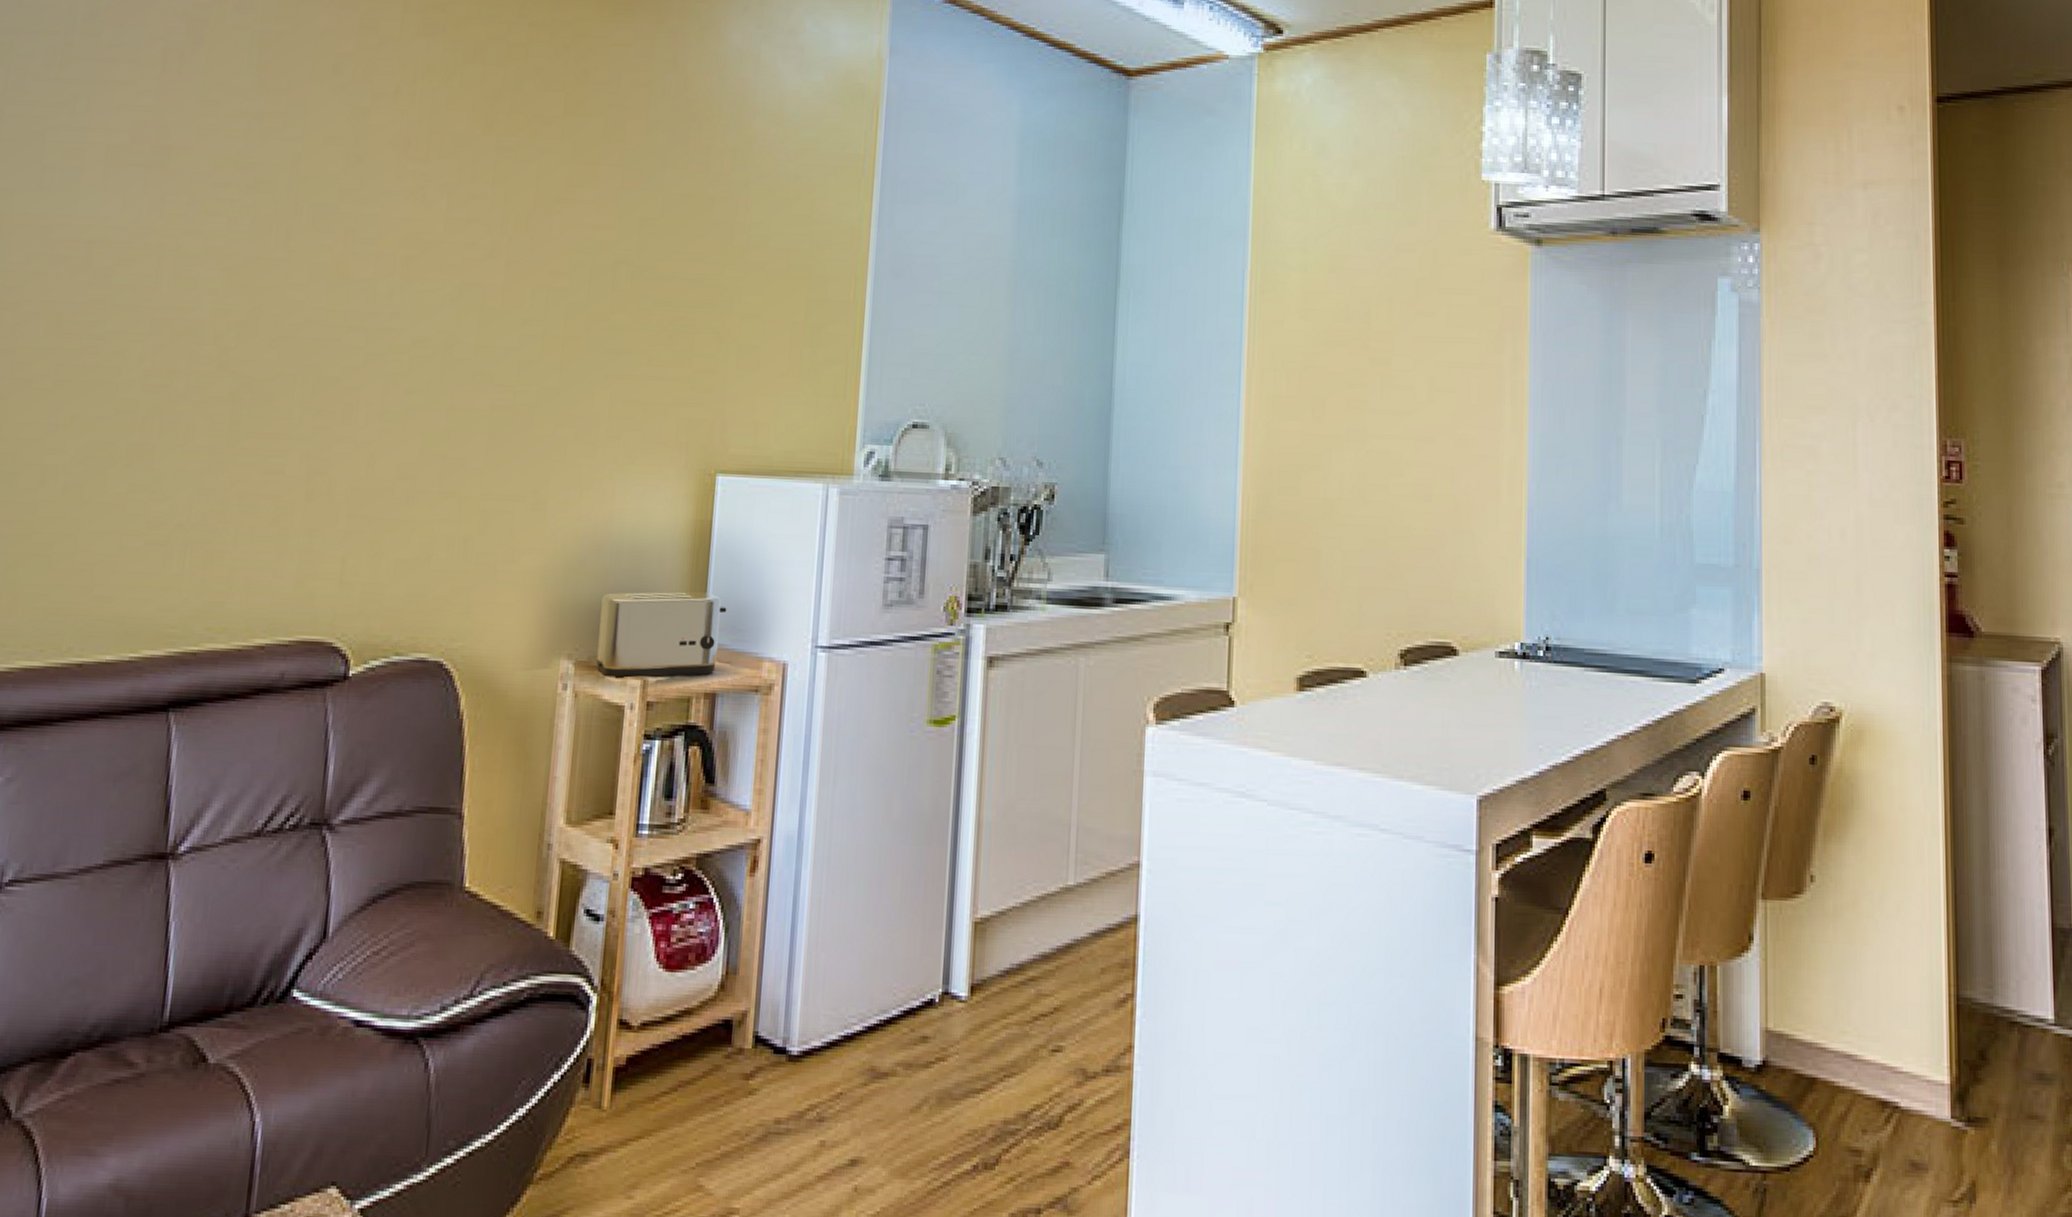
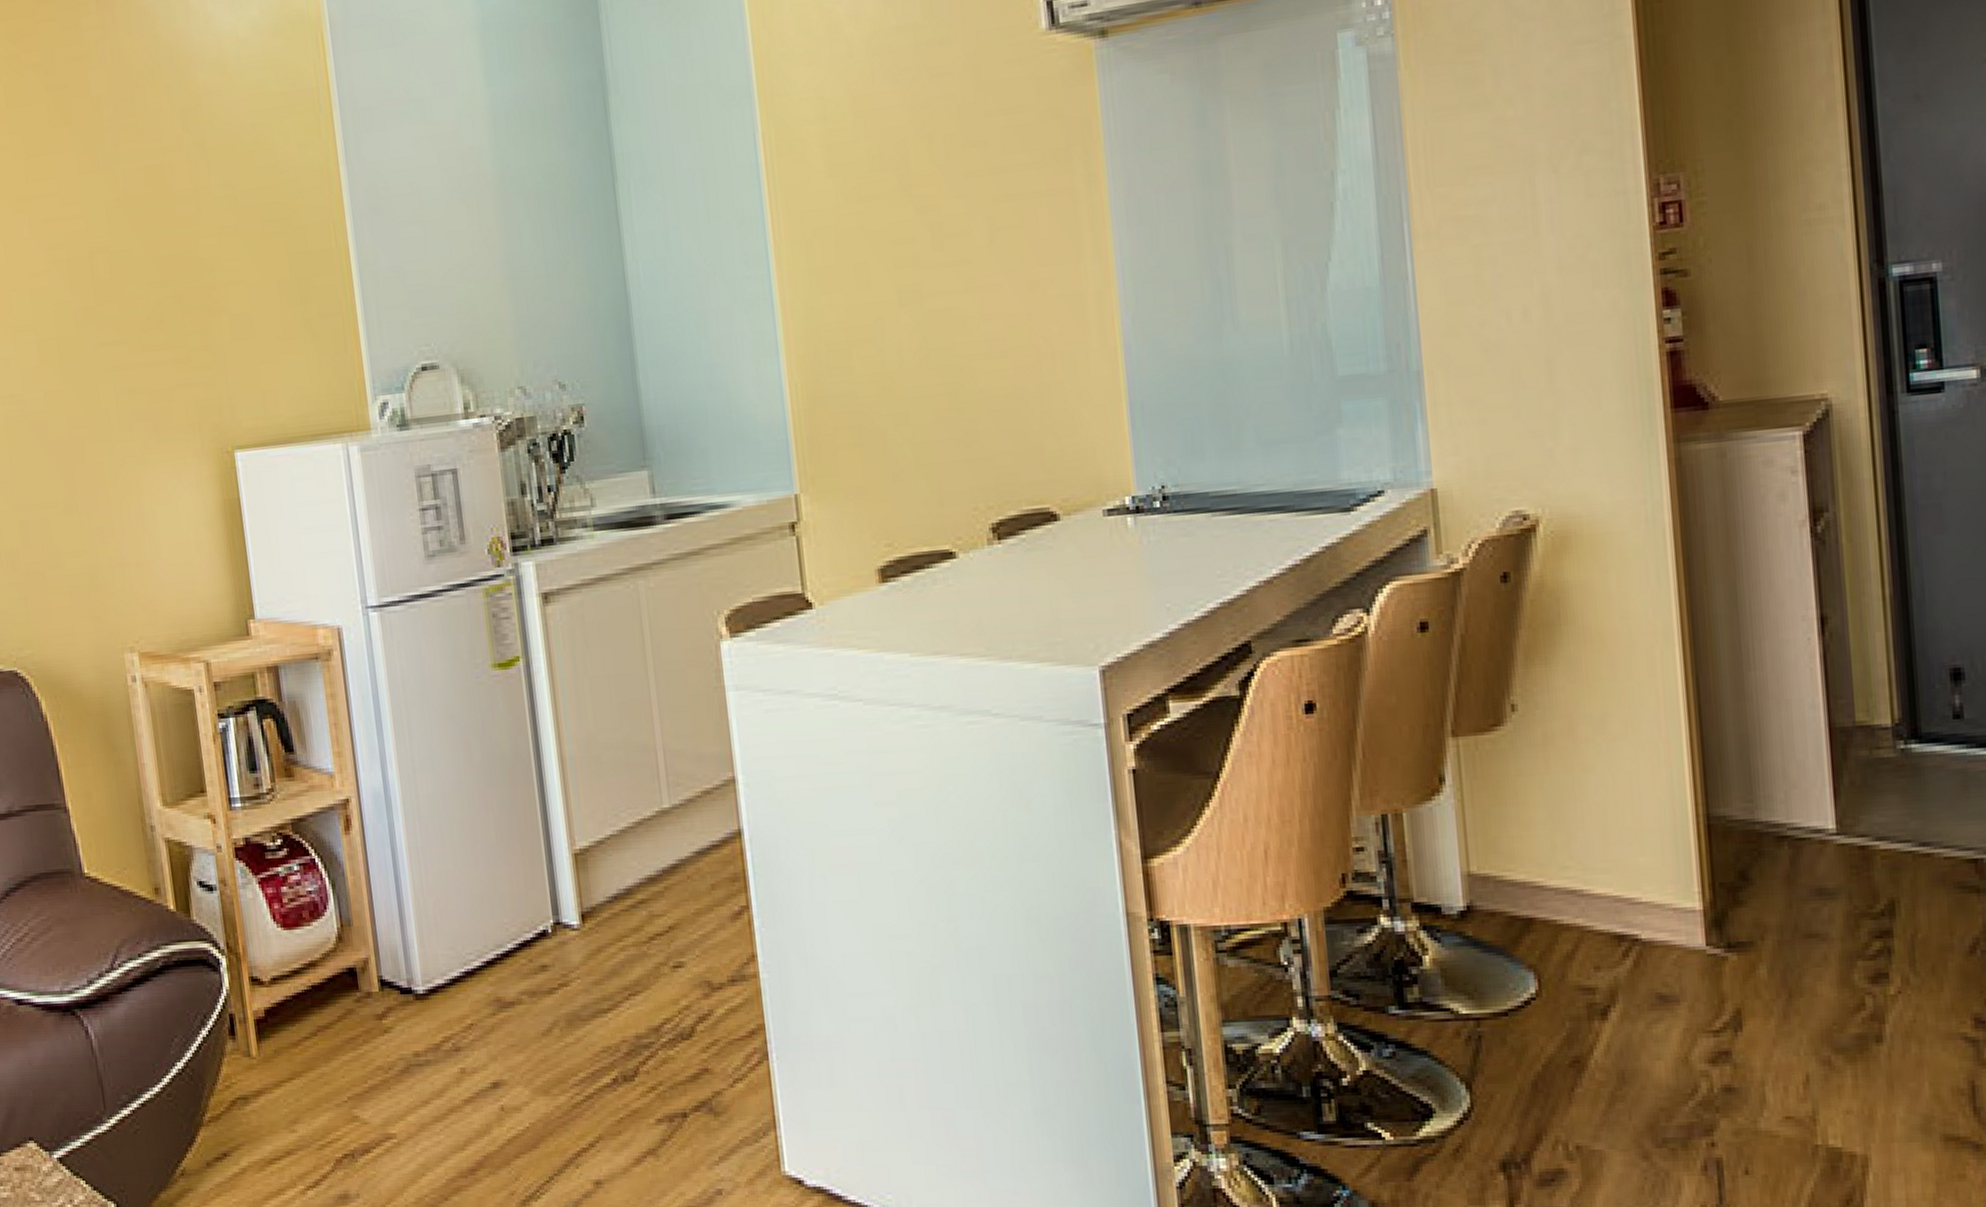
toaster: present [596,591,727,679] -> none [150,569,273,665]

